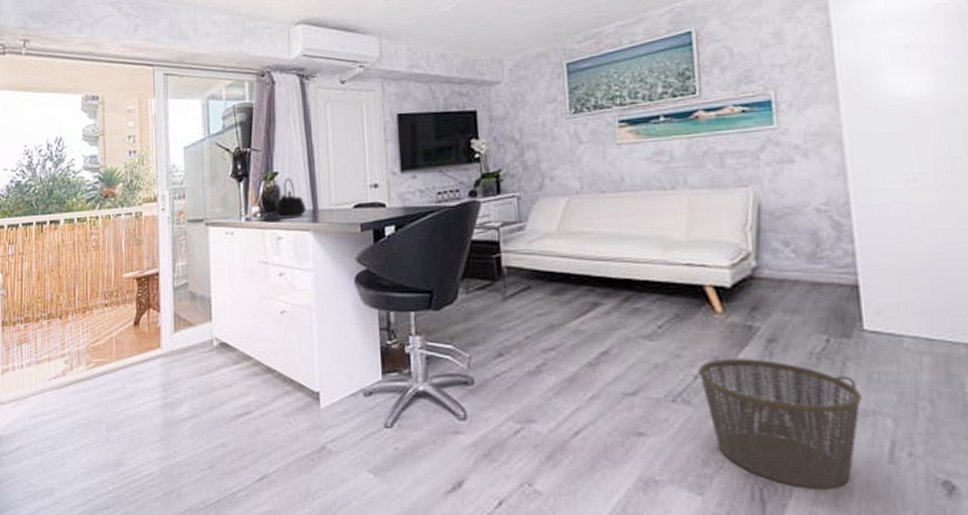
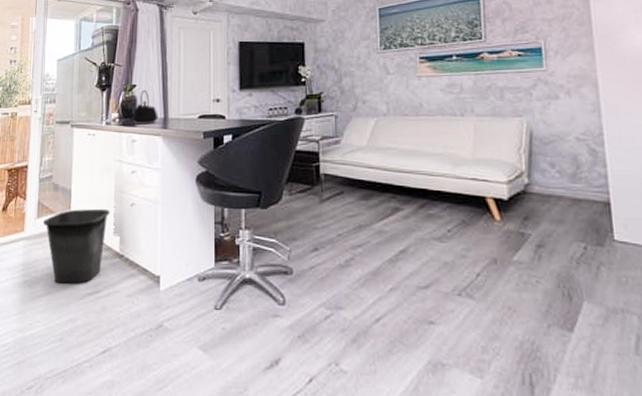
waste bin: none [182,318,257,405] -> present [43,208,110,284]
basket: present [698,359,862,490] -> none [480,260,613,376]

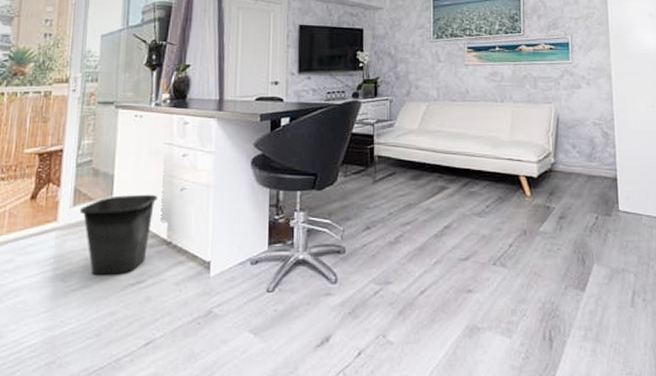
kettle: present [131,89,158,125] -> none [183,70,213,106]

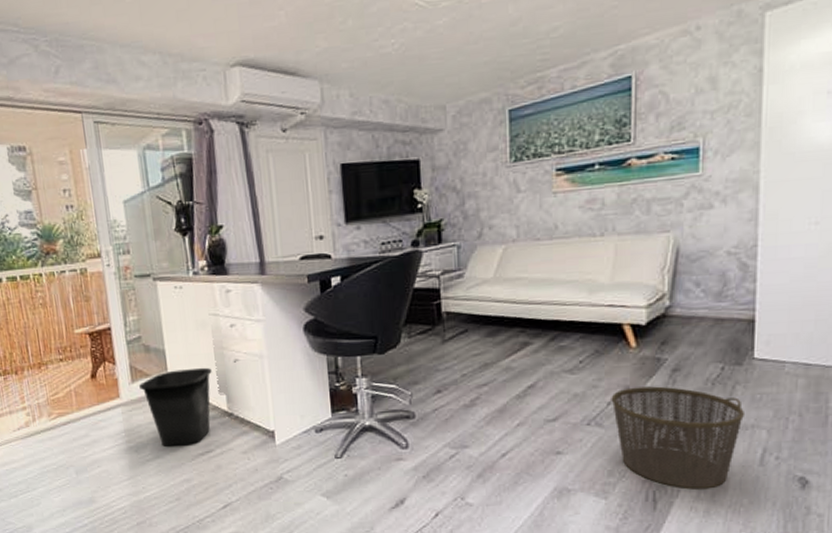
basket: none [512,231,616,329] -> present [611,386,744,489]

